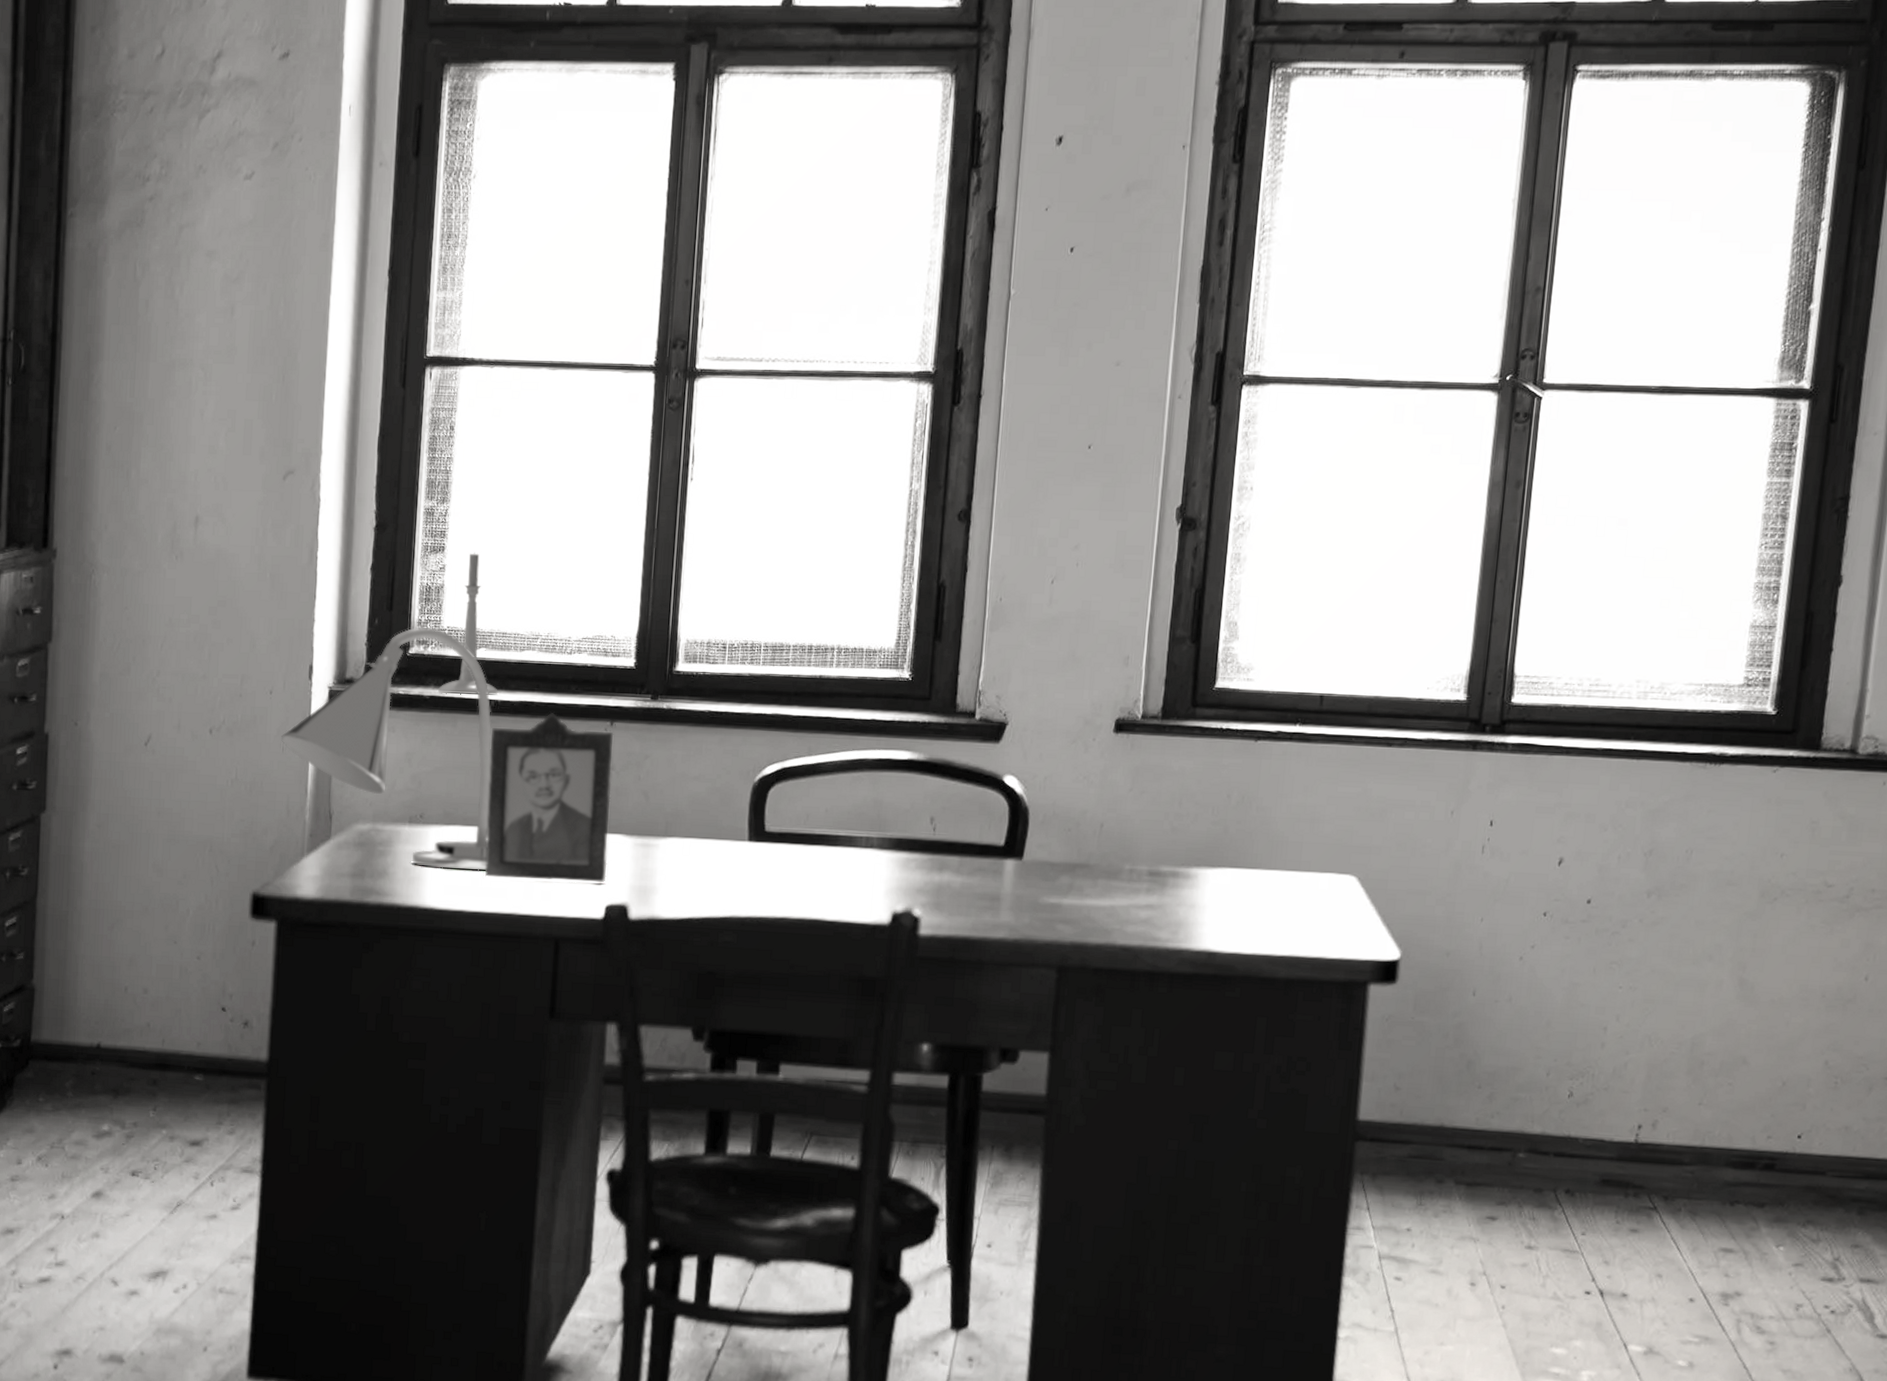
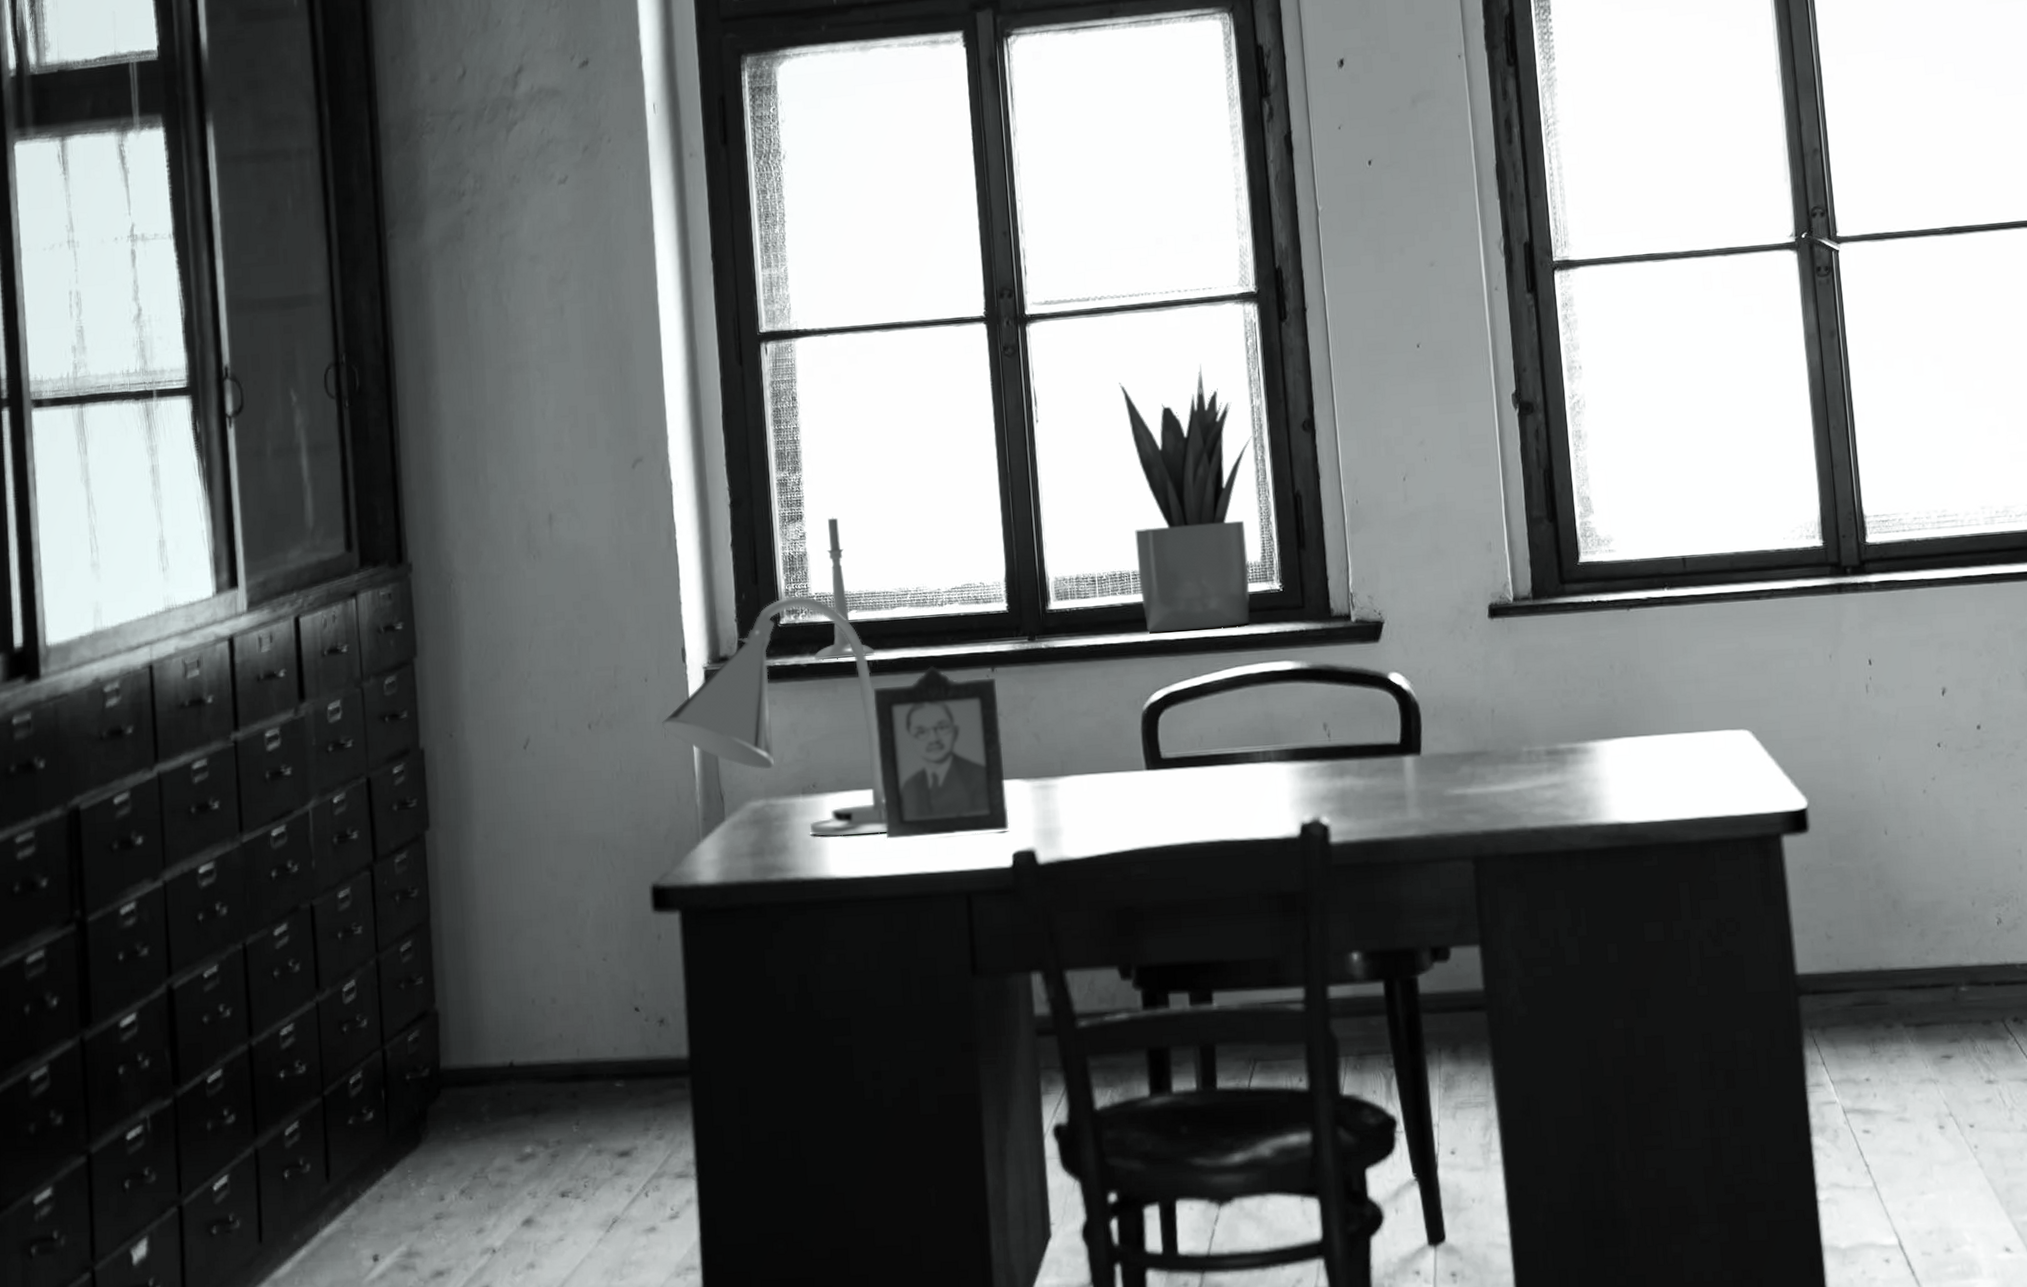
planter: none [769,440,905,710] -> present [1119,363,1252,633]

